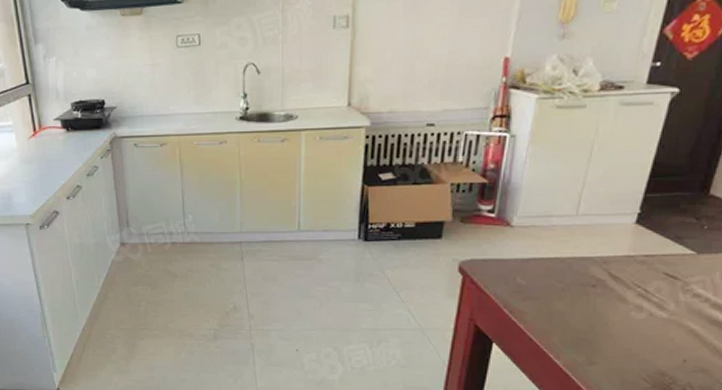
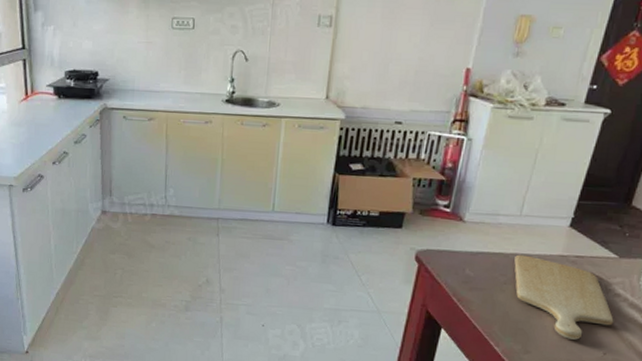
chopping board: none [572,258,694,347] -> present [514,254,614,340]

